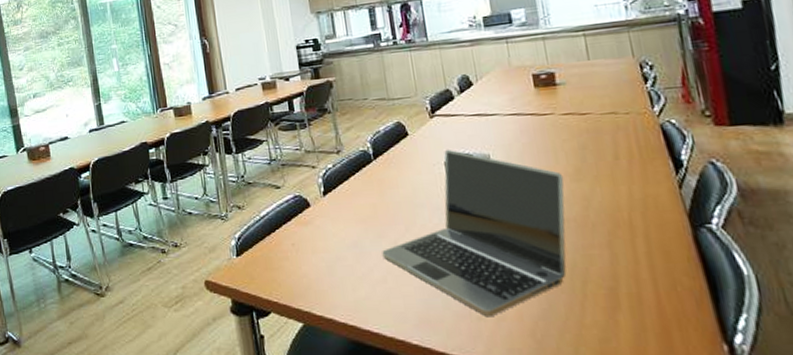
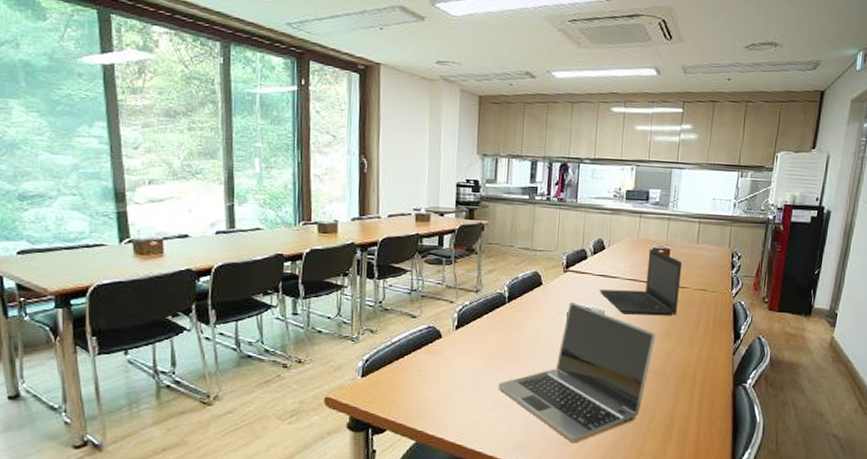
laptop: none [476,75,585,156] -> present [599,248,683,315]

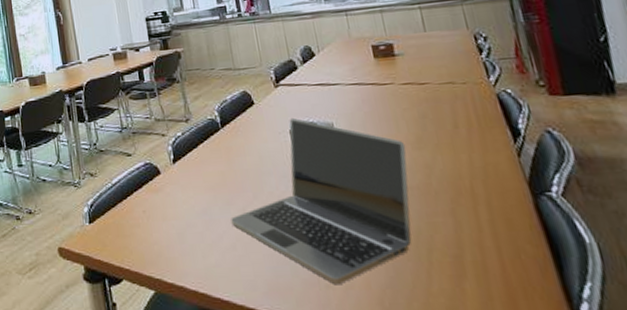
laptop: present [599,248,683,315] -> none [320,46,425,124]

